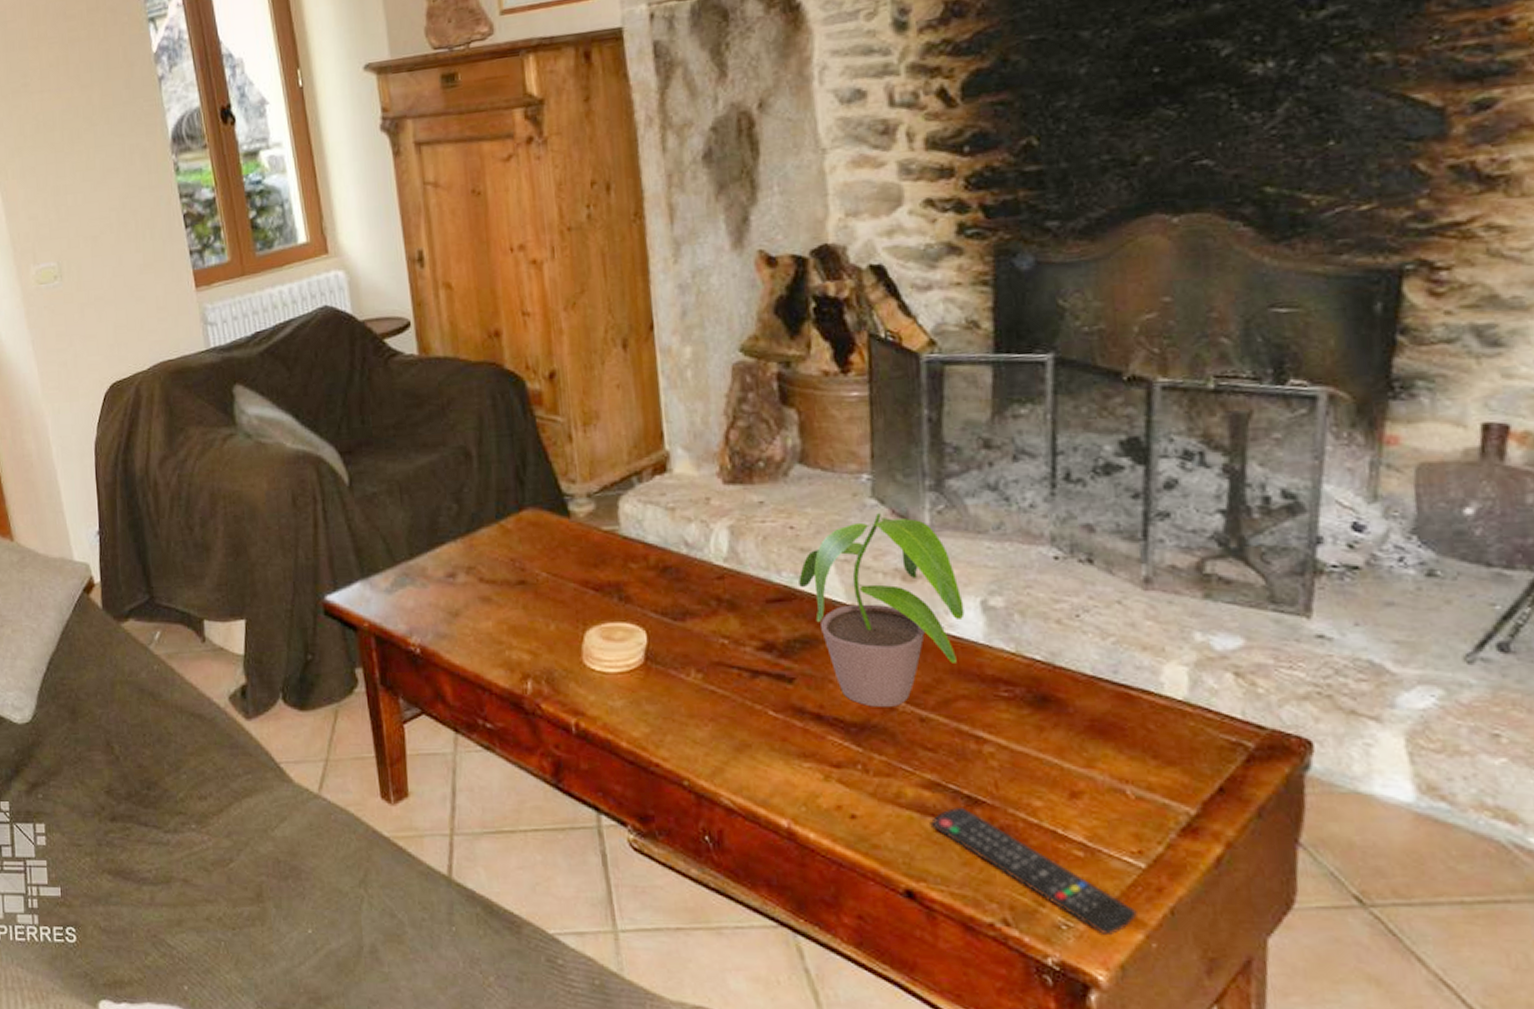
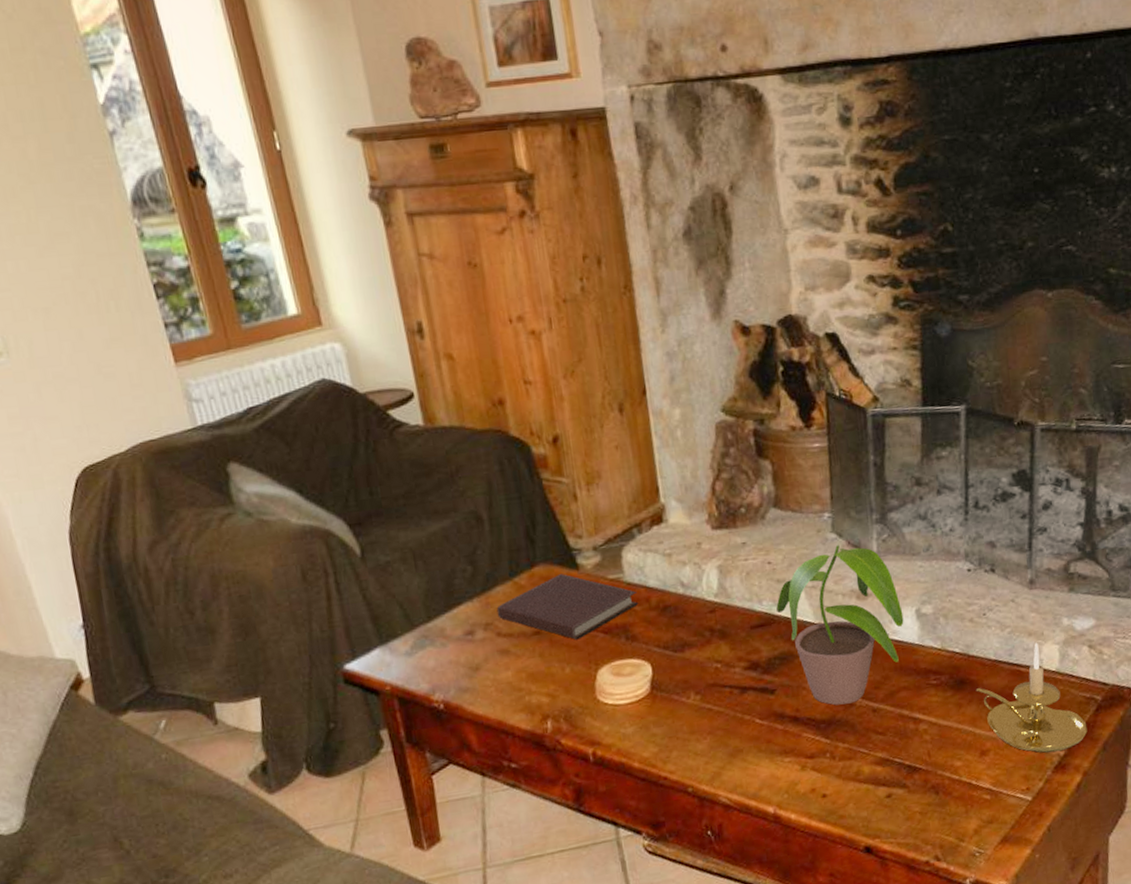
notebook: none [480,520,635,595] -> present [496,574,639,640]
remote control: present [931,806,1137,936] -> none [883,774,1026,855]
candle holder: none [1064,660,1233,809] -> present [975,642,1087,753]

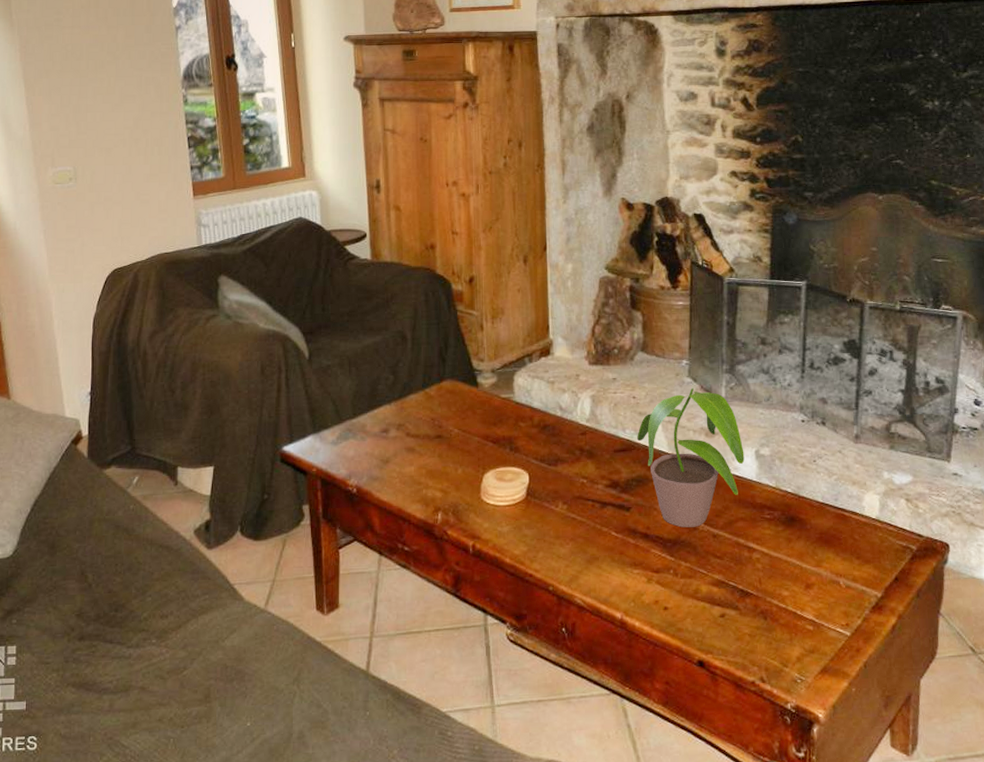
notebook: present [496,574,639,640] -> none [409,389,524,446]
candle holder: present [975,642,1087,753] -> none [804,491,903,593]

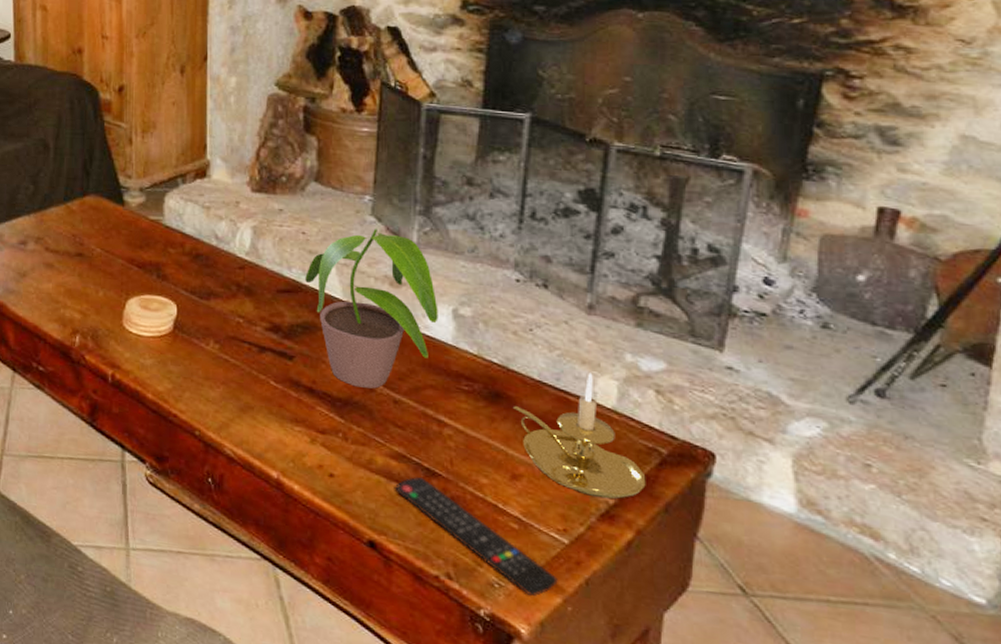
remote control: none [717,598,844,685] -> present [395,476,558,597]
candle holder: none [804,491,903,593] -> present [512,372,646,499]

